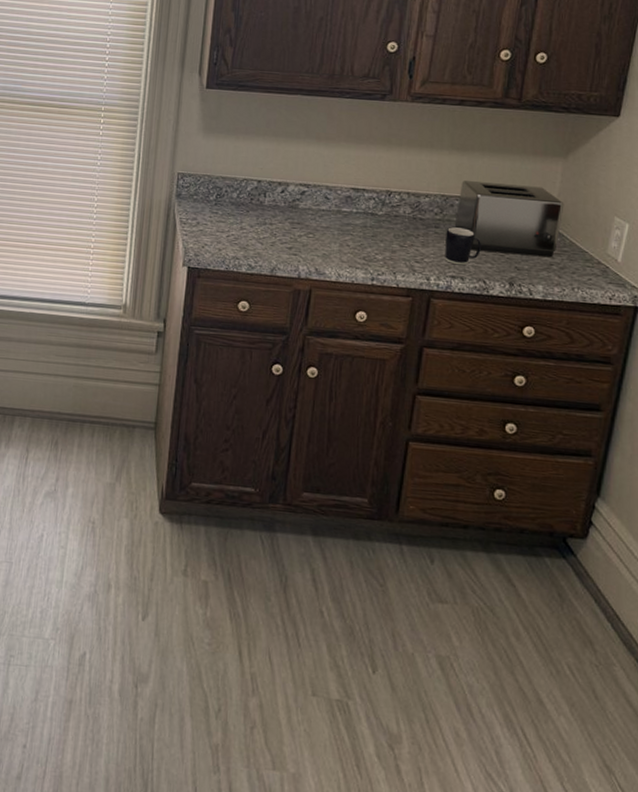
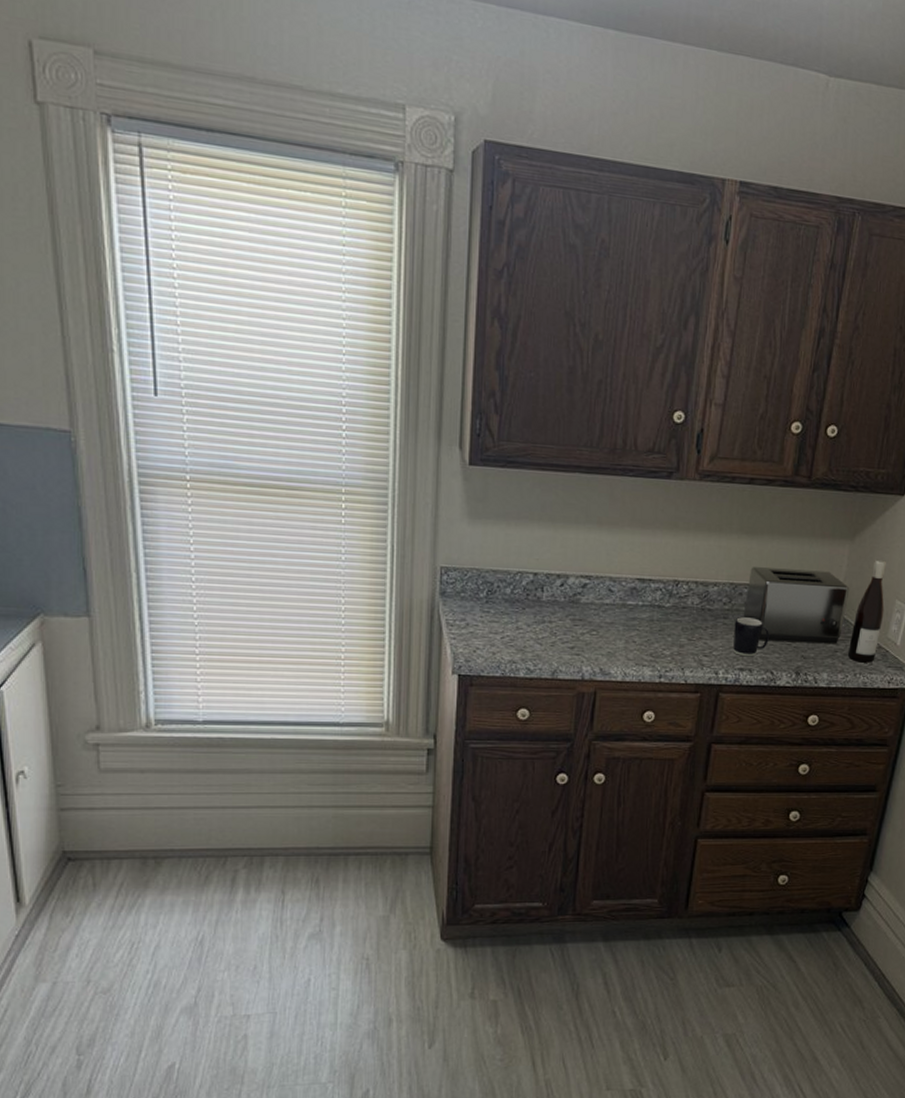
bottle: none [564,176,604,278] -> present [847,558,887,663]

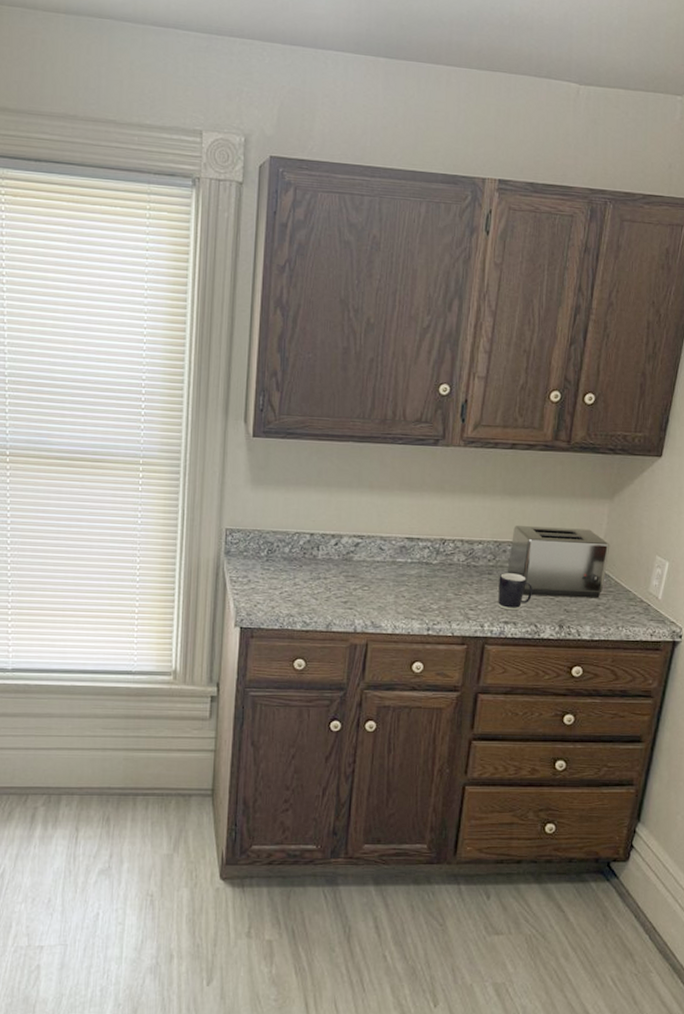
bottle: present [847,558,887,663] -> none [609,516,647,616]

